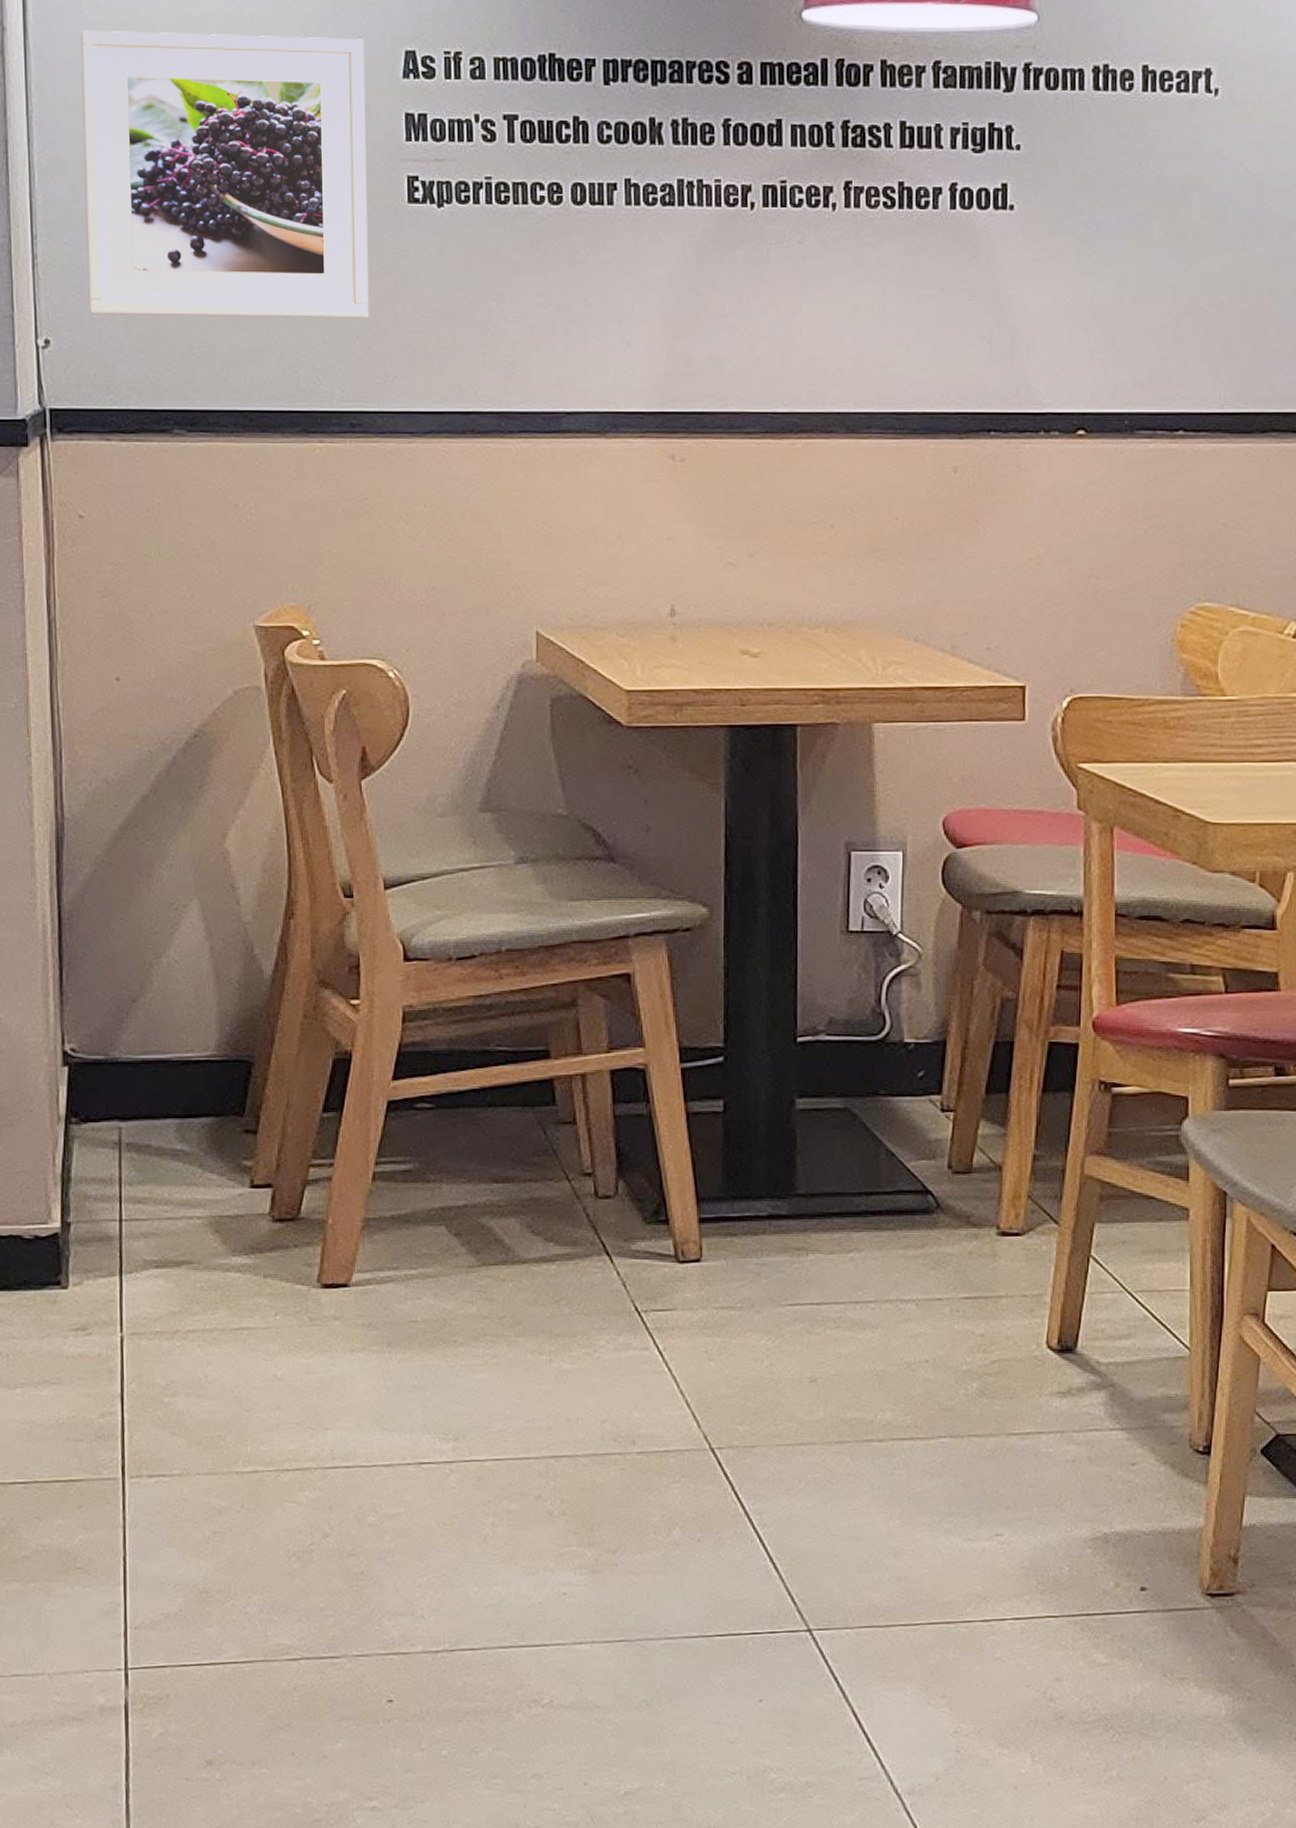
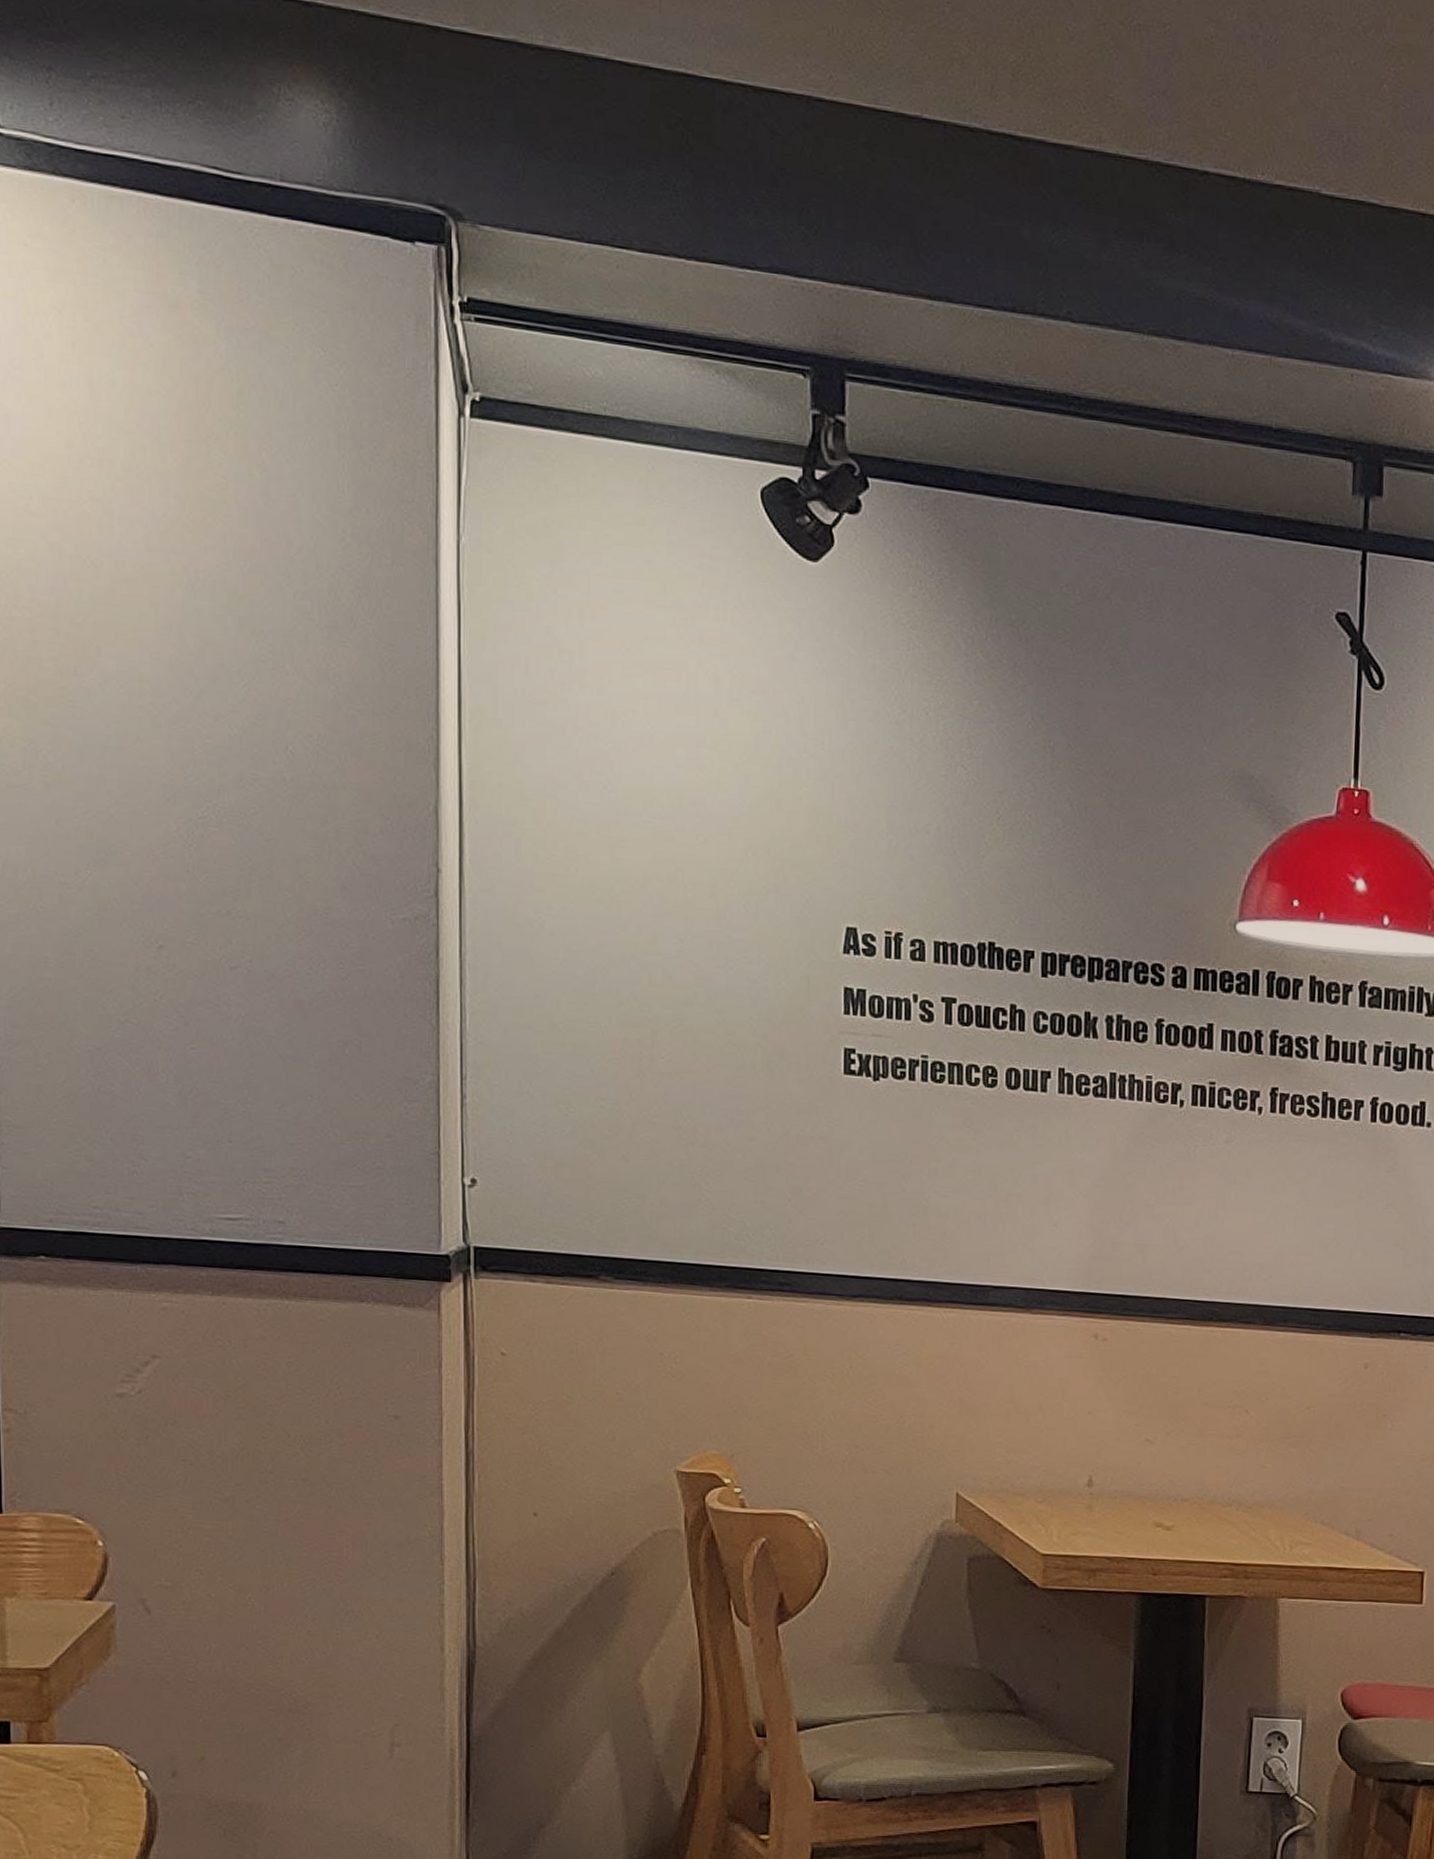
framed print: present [81,30,369,319] -> none [517,878,806,1182]

